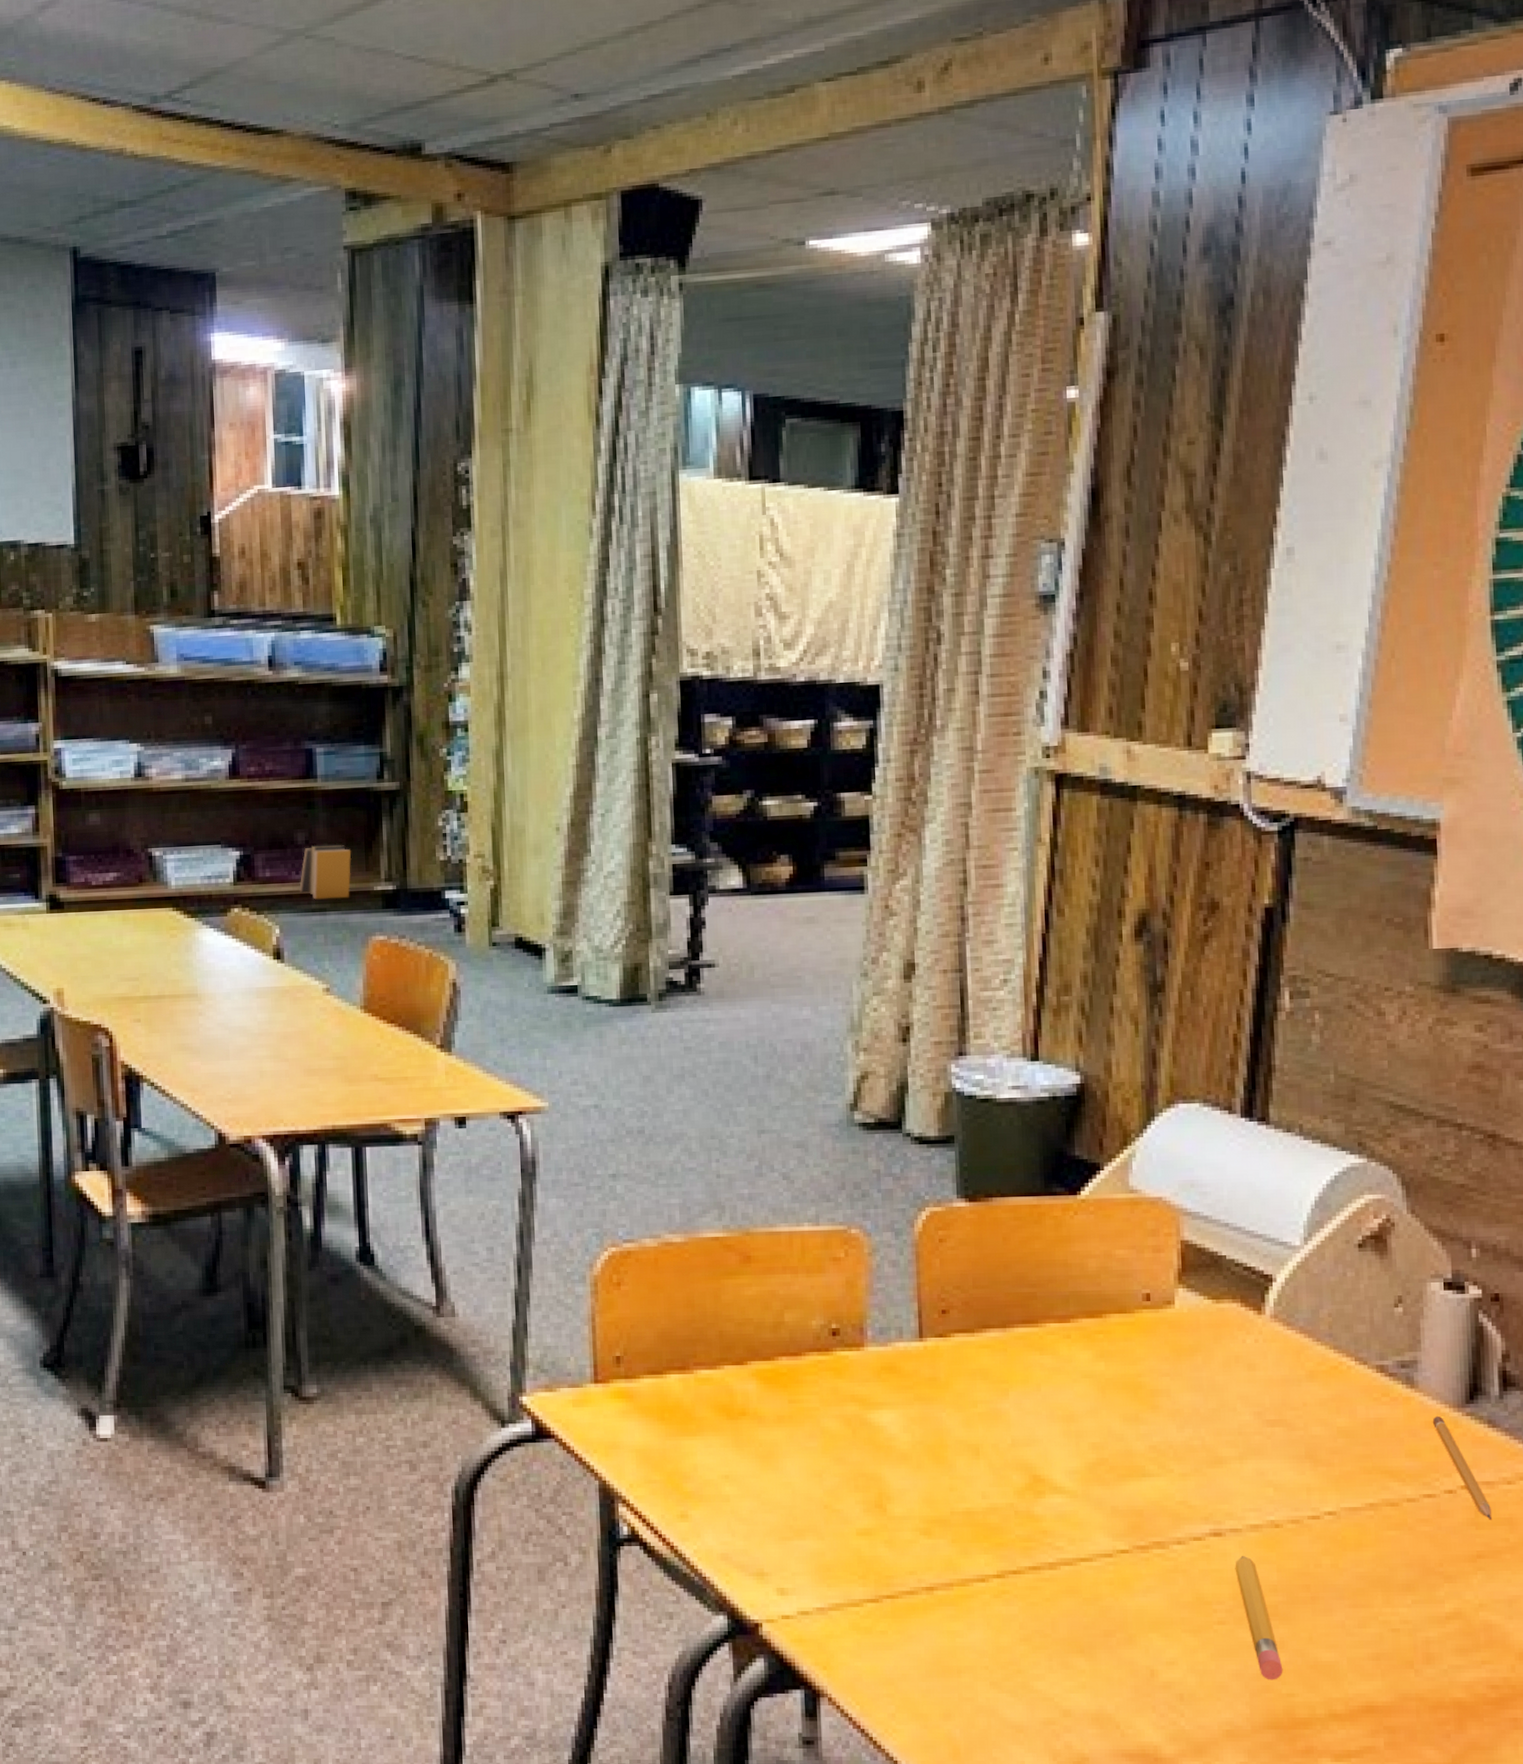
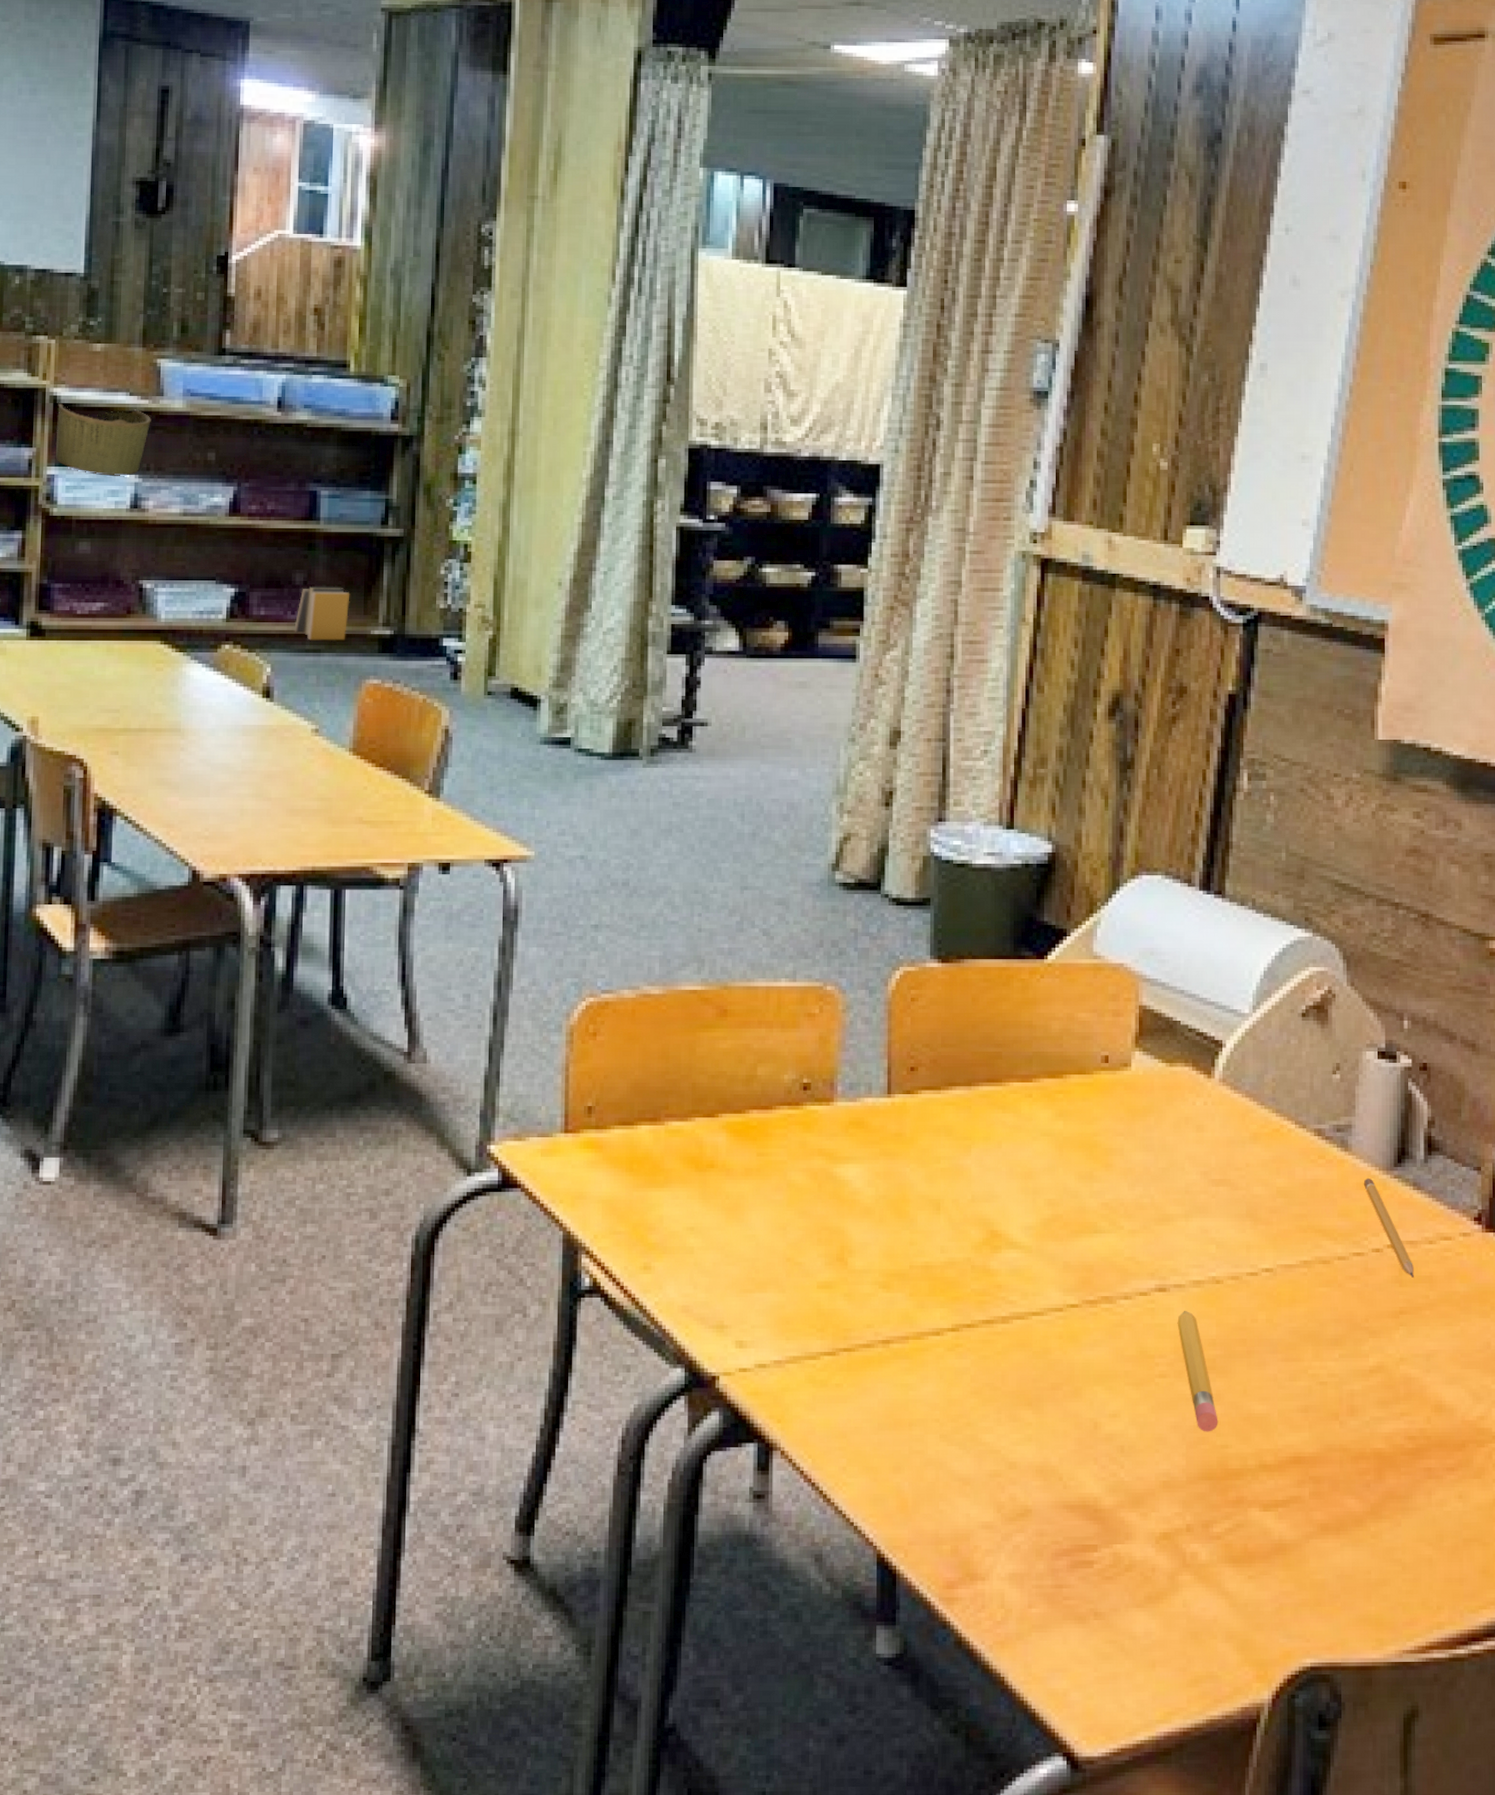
basket: none [59,676,149,746] -> present [55,403,151,476]

